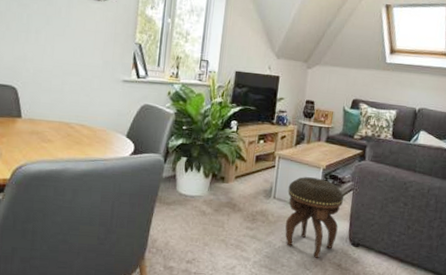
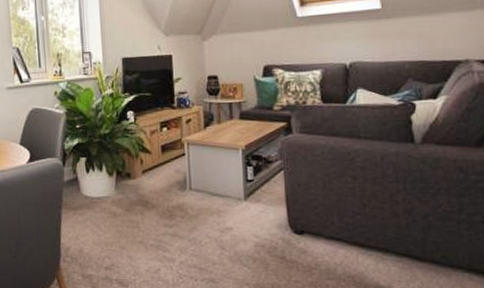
footstool: present [285,177,344,258] -> none [205,161,275,252]

